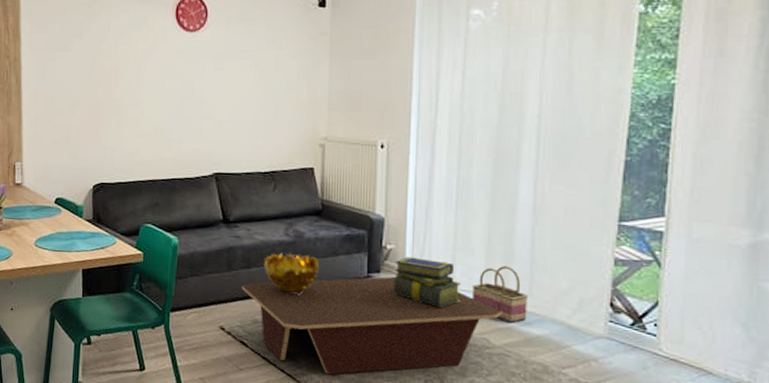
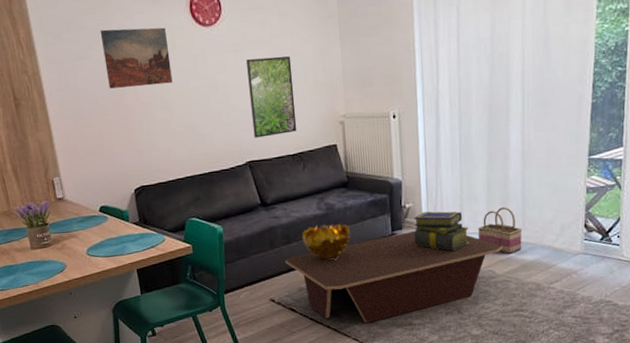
wall art: none [84,25,149,83] -> present [100,27,173,89]
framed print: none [224,69,274,150] -> present [246,56,297,138]

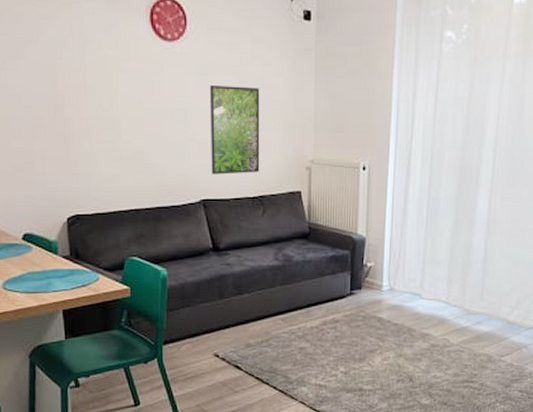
wall art: present [100,27,173,89] -> none [39,26,123,100]
coffee table: present [284,230,503,323] -> none [233,291,459,386]
decorative bowl: present [302,223,351,261] -> none [255,277,308,317]
stack of books: present [413,211,469,251] -> none [372,273,428,315]
basket: present [477,207,523,254] -> none [436,275,481,323]

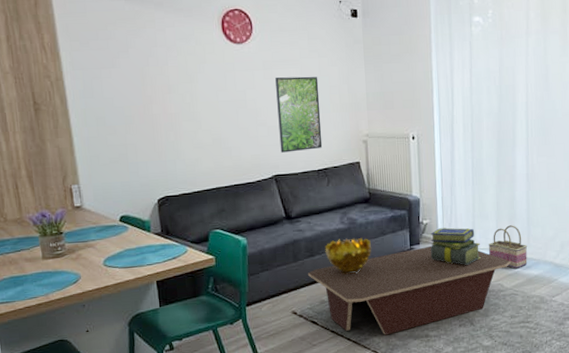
coffee table: none [233,291,459,386] -> present [307,245,510,335]
decorative bowl: none [255,277,308,317] -> present [325,237,372,274]
stack of books: none [372,273,428,315] -> present [430,227,481,265]
basket: none [436,275,481,323] -> present [488,225,528,269]

